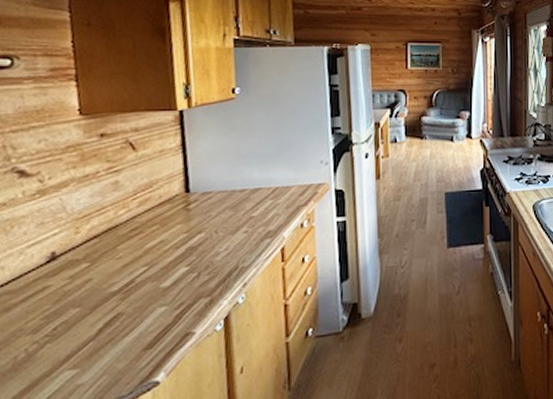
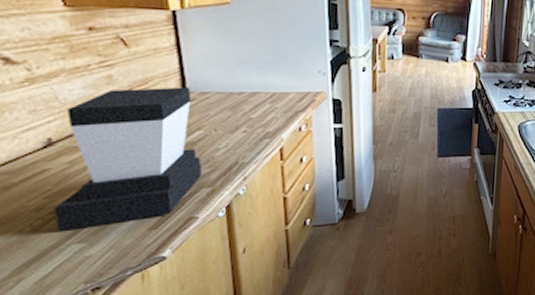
coffee maker: none [50,188,201,358] -> present [54,87,202,232]

